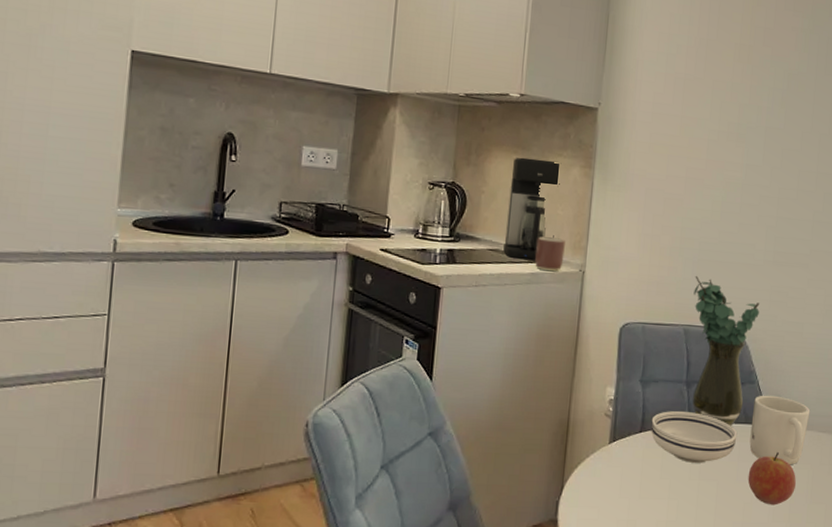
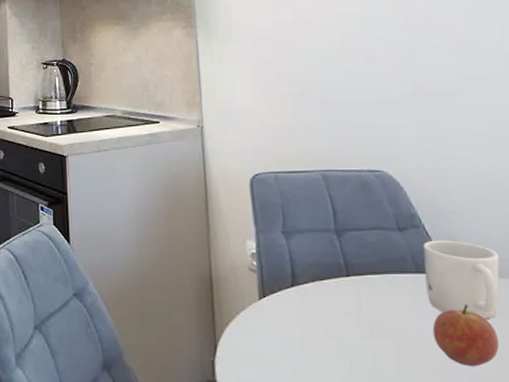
coffee maker: present [503,158,562,261] -> none [116,27,166,123]
mug: present [535,236,565,272] -> none [150,98,180,131]
bowl: present [651,410,738,463] -> none [302,261,410,319]
vase: present [692,276,760,427] -> none [324,119,410,277]

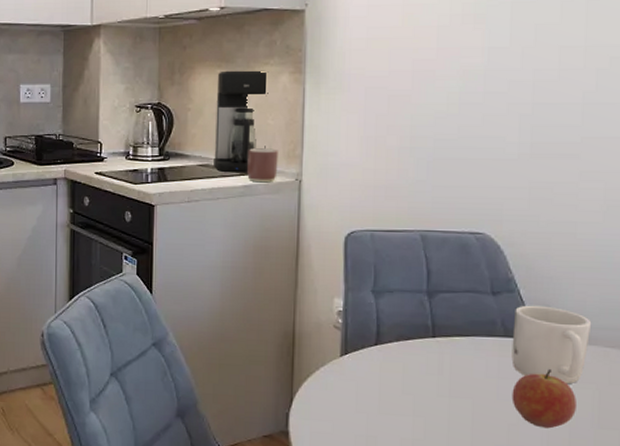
coffee maker: none [116,27,166,123] -> present [214,71,269,173]
mug: none [150,98,180,131] -> present [247,148,278,183]

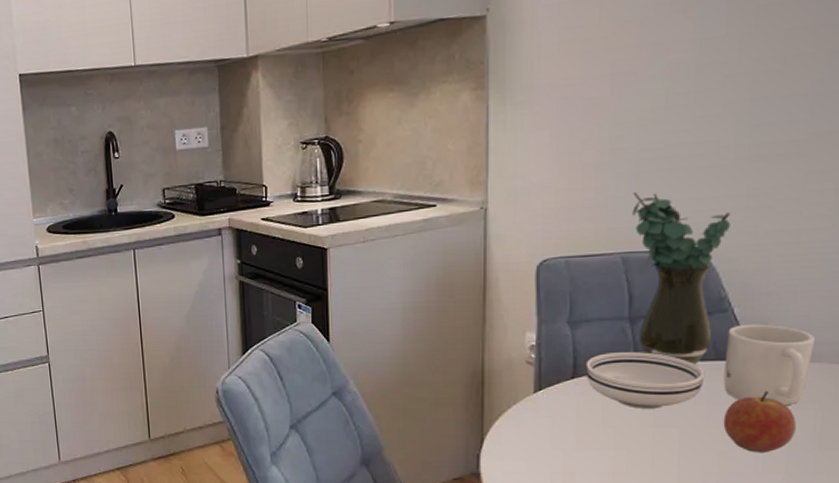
coffee maker: present [214,71,269,173] -> none [389,90,447,208]
mug: present [247,148,278,183] -> none [427,176,460,215]
bowl: none [387,322,495,379] -> present [585,351,705,409]
vase: none [430,177,516,340] -> present [632,192,731,365]

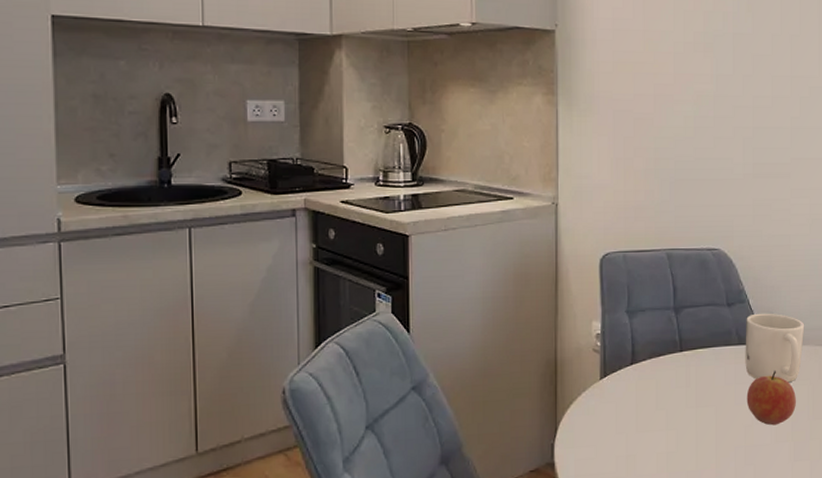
bowl: present [585,351,705,409] -> none [642,338,732,391]
vase: present [632,192,731,365] -> none [673,197,743,350]

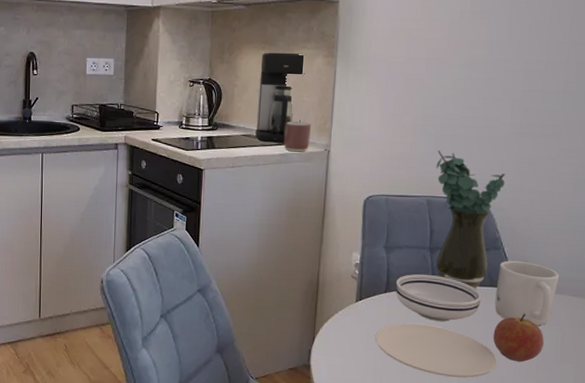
coffee maker: none [470,91,523,198] -> present [255,53,306,143]
mug: none [504,172,535,207] -> present [284,122,311,152]
plate: none [624,396,754,453] -> present [375,323,498,378]
bowl: none [642,338,732,391] -> present [395,273,482,322]
vase: none [673,197,743,350] -> present [436,151,505,289]

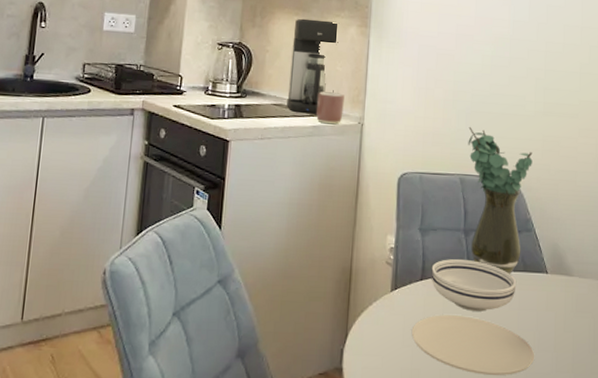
fruit: present [493,314,544,362] -> none [529,301,578,355]
mug: present [494,260,560,326] -> none [529,243,588,314]

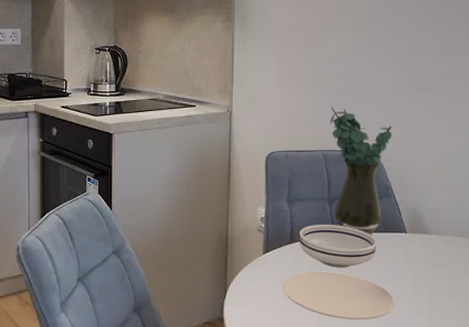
coffee maker: present [287,19,340,115] -> none [161,20,205,106]
mug: present [316,91,344,125] -> none [189,85,213,113]

